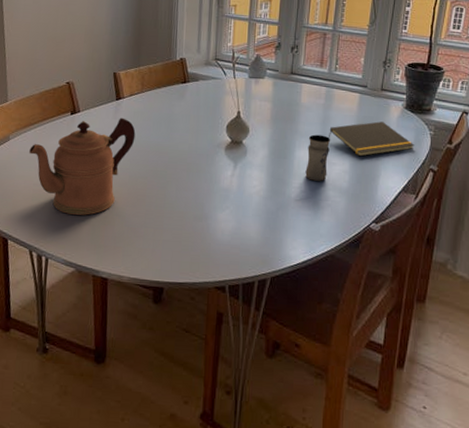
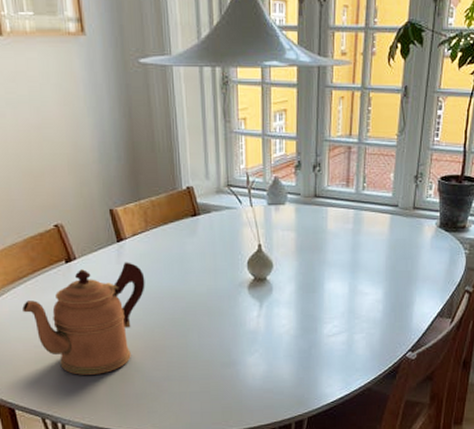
jar: present [305,134,331,181] -> none [337,263,362,314]
notepad: present [328,121,415,157] -> none [358,244,449,284]

